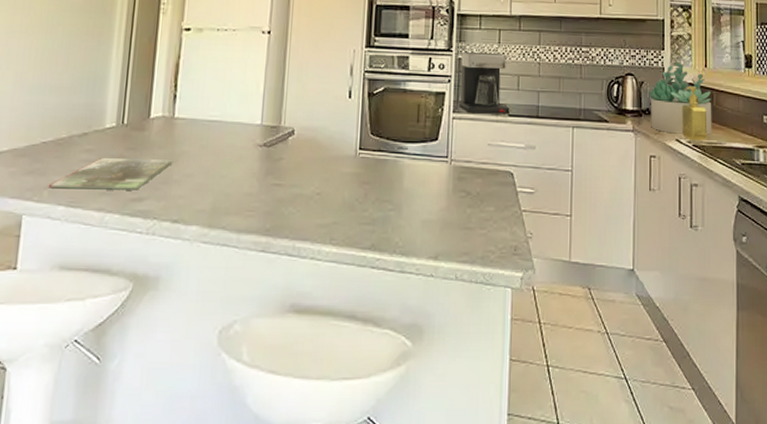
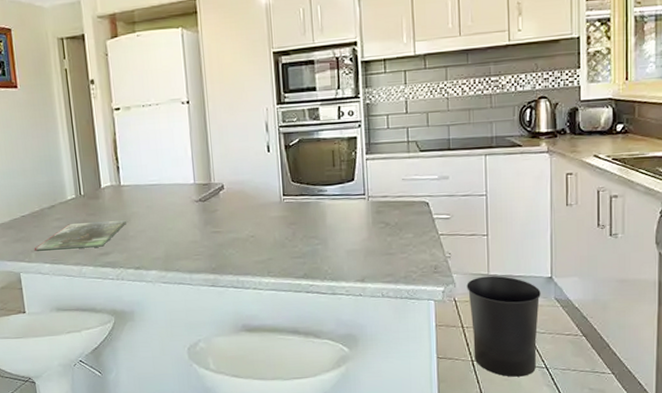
coffee maker: present [459,52,510,115] -> none [369,93,421,154]
waste bin: none [546,263,622,389] -> present [467,276,541,377]
succulent plant: present [650,61,712,135] -> none [565,78,634,150]
soap dispenser: present [681,86,707,141] -> none [599,101,628,155]

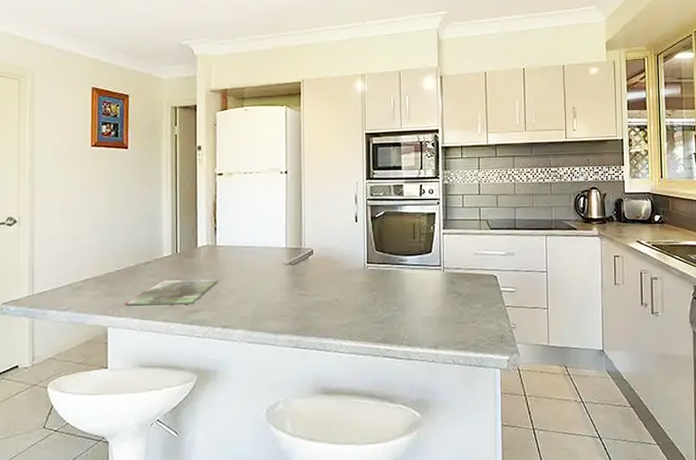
waste bin: present [467,276,541,377] -> none [529,347,594,446]

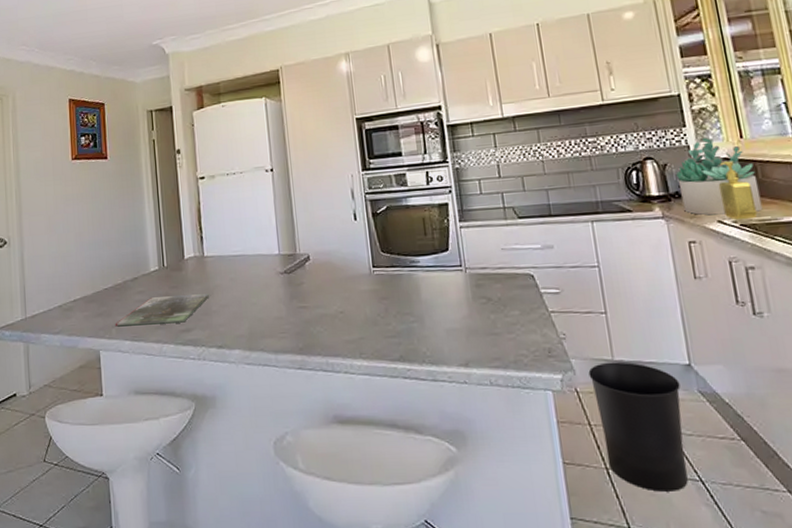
waste bin: none [529,347,594,446] -> present [588,361,688,492]
succulent plant: none [612,175,669,236] -> present [676,136,763,216]
soap dispenser: none [641,195,665,242] -> present [718,161,758,220]

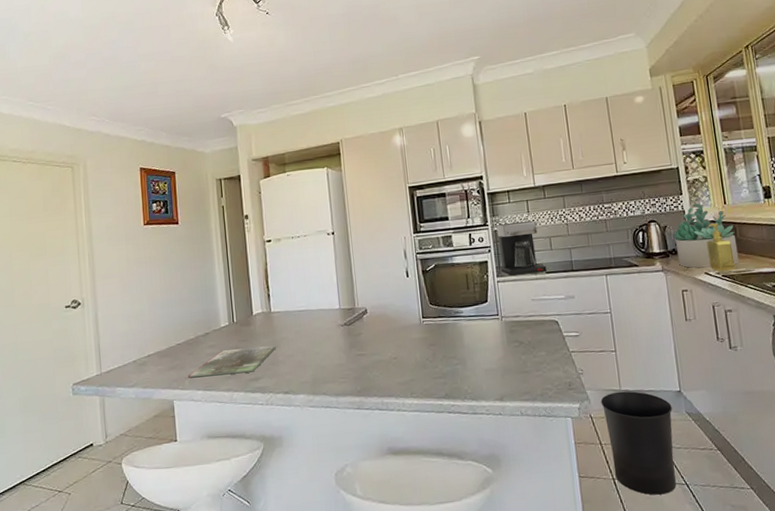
coffee maker: none [458,157,519,221] -> present [496,220,547,276]

